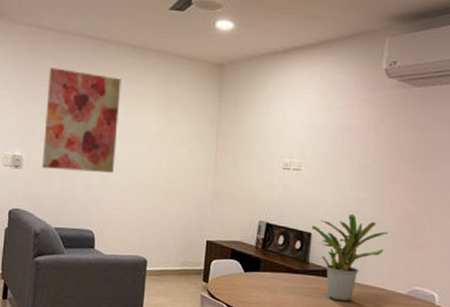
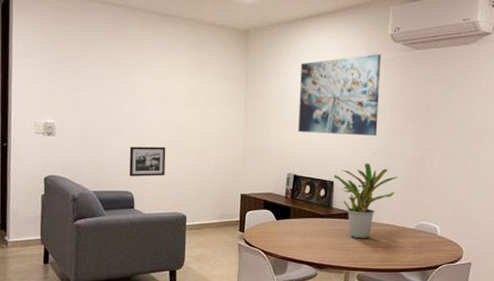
wall art: present [41,68,121,174] -> none [75,35,151,137]
picture frame: none [92,183,130,216] -> present [129,146,166,176]
wall art: none [273,91,373,183] -> present [298,54,381,136]

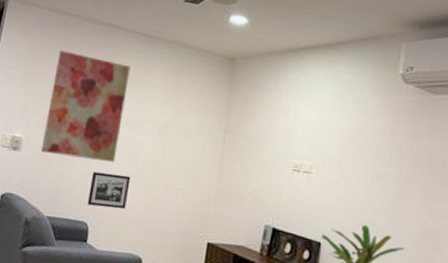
wall art: none [75,35,151,137] -> present [40,51,131,163]
wall art: present [298,54,381,136] -> none [281,95,389,192]

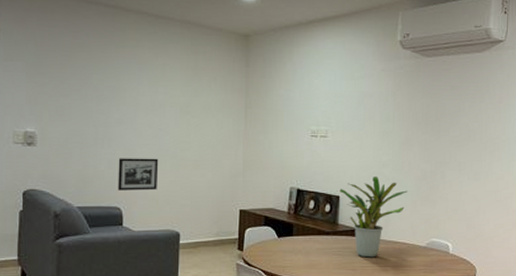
wall art: present [40,51,131,163] -> none [59,37,144,148]

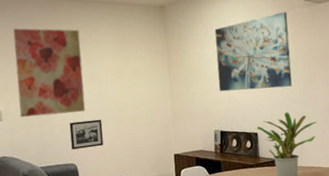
wall art: none [59,37,144,148] -> present [13,28,85,117]
wall art: none [301,61,390,147] -> present [214,12,292,92]

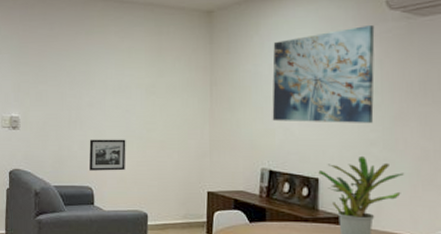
wall art: present [13,28,85,117] -> none [38,29,111,129]

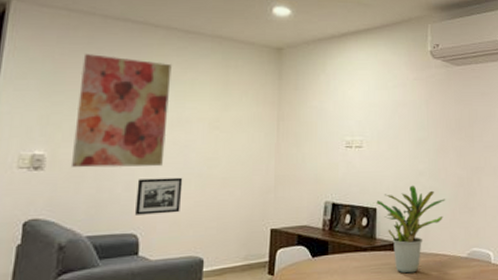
wall art: none [38,29,111,129] -> present [70,54,172,168]
wall art: present [272,25,375,123] -> none [336,71,422,156]

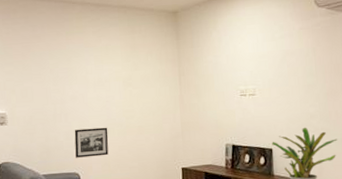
wall art: present [70,54,172,168] -> none [23,31,92,122]

